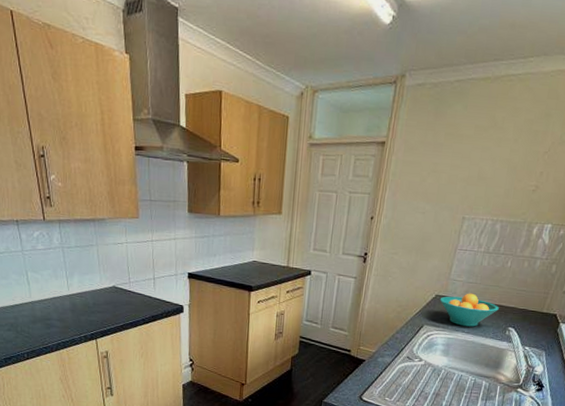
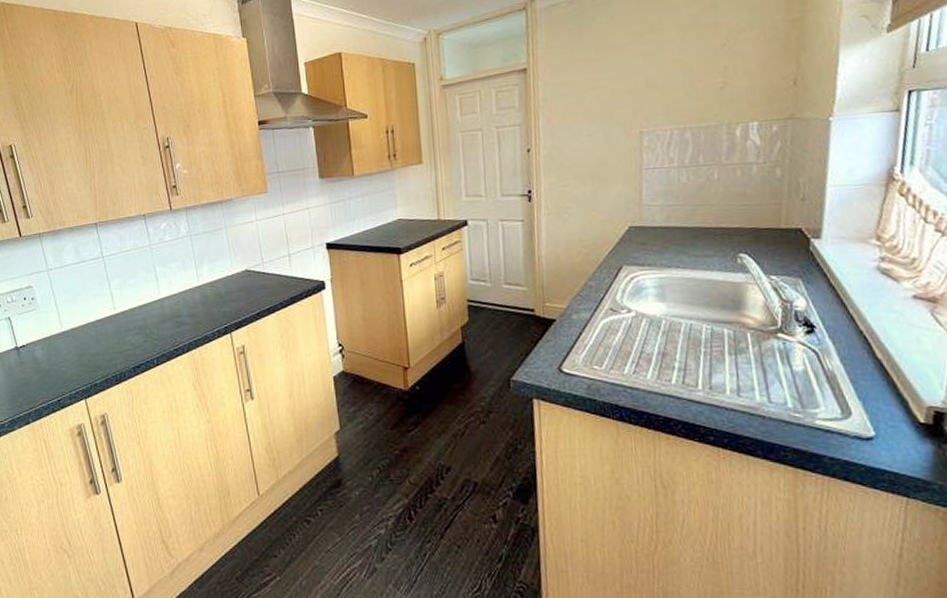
fruit bowl: present [439,293,499,327] -> none [635,218,719,260]

